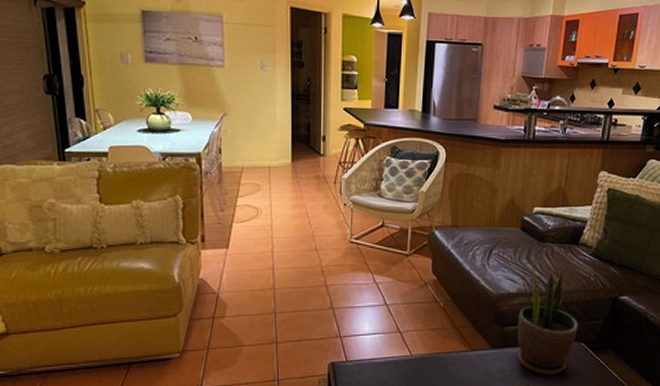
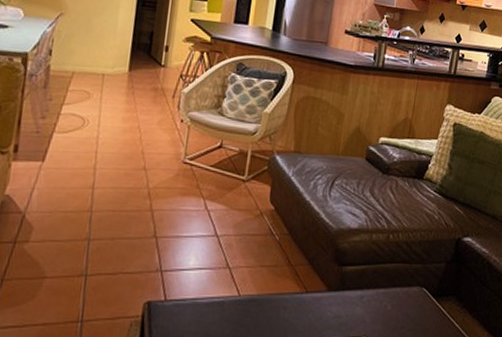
potted plant: present [517,261,578,376] -> none [356,194,421,324]

